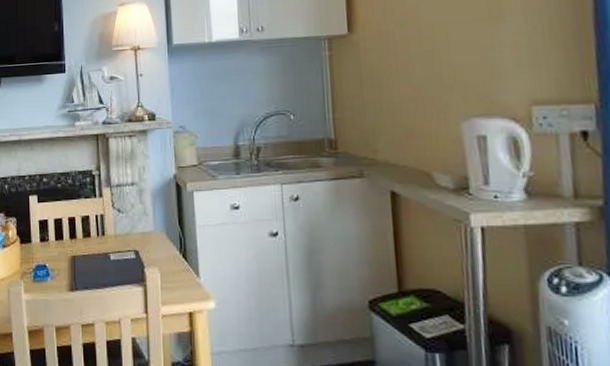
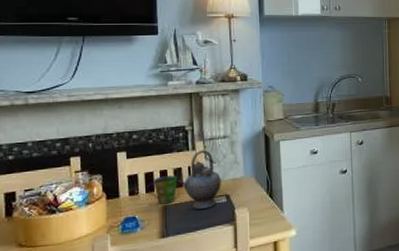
cup: none [55,224,86,254] -> present [145,175,178,204]
teapot: none [86,197,130,264] -> present [178,149,221,209]

